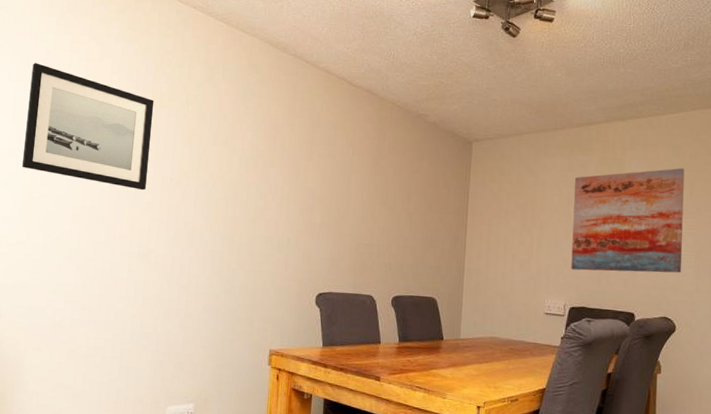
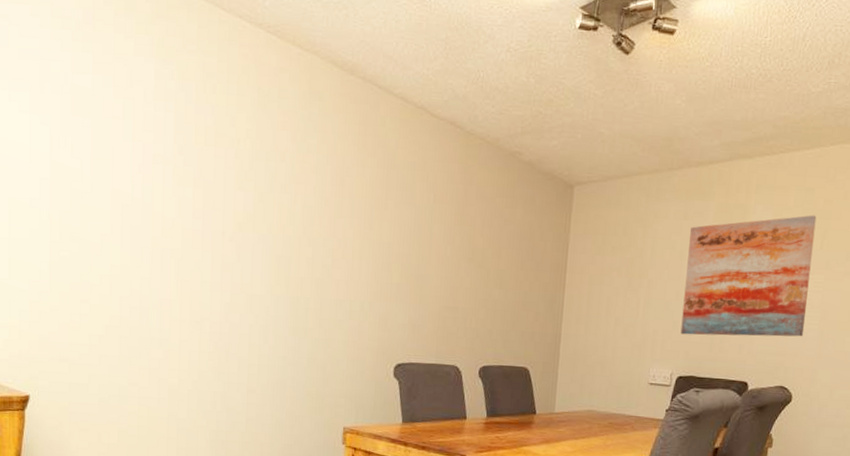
wall art: present [21,63,154,191] -> none [46,89,198,247]

